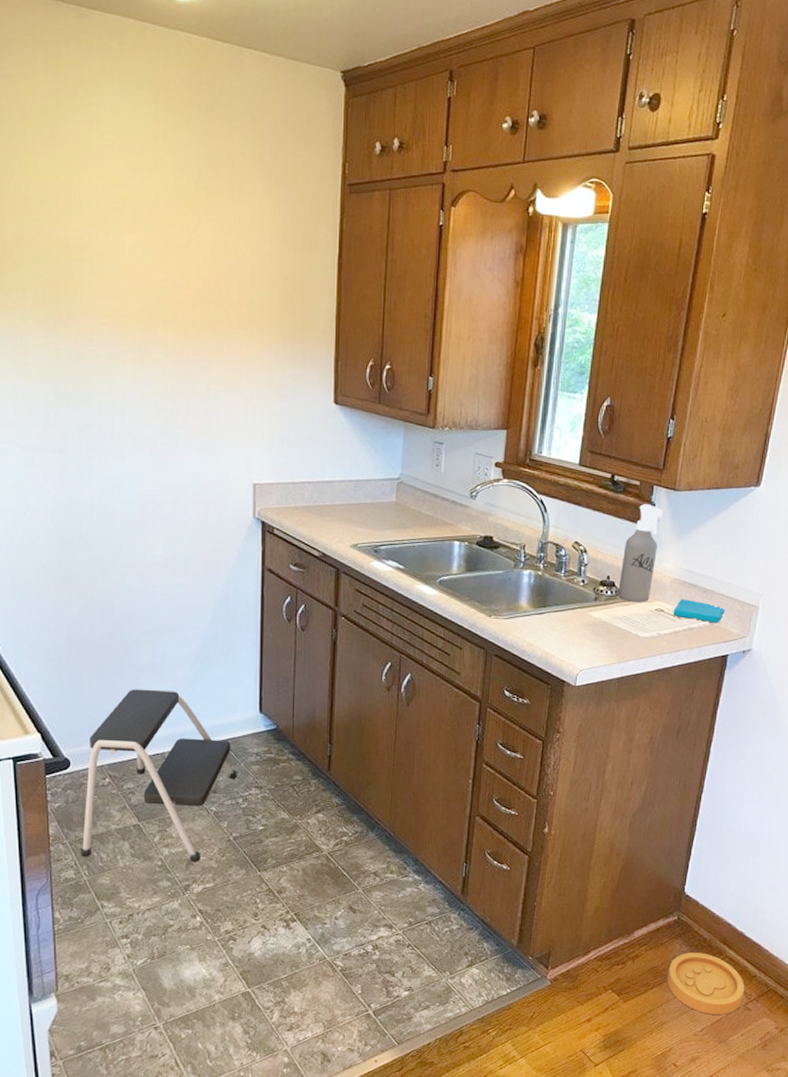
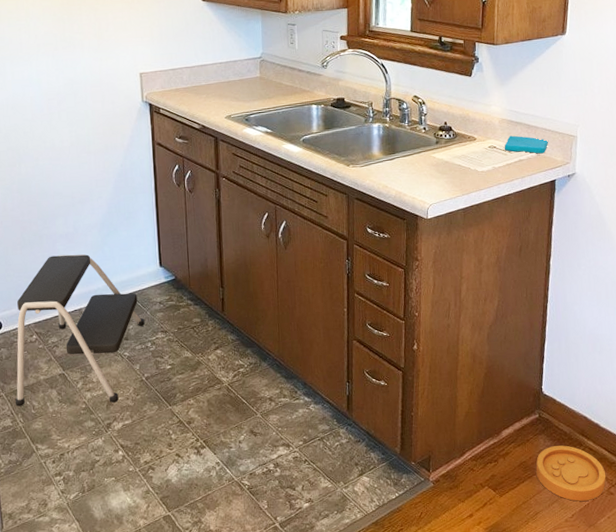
spray bottle: present [618,504,664,603] -> none [455,58,487,143]

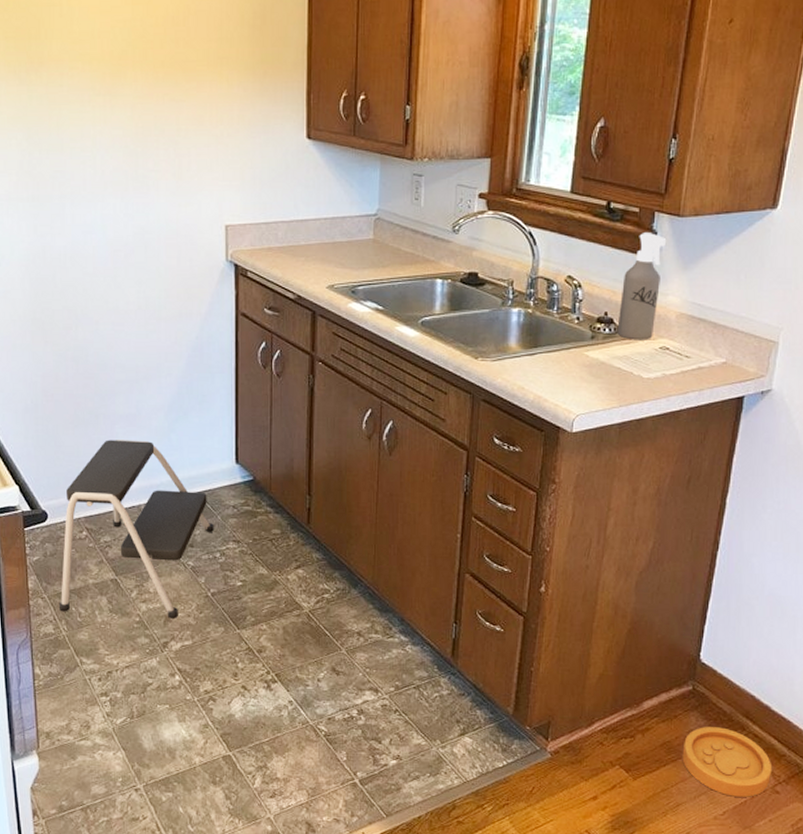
spray bottle: none [455,58,487,143] -> present [617,233,667,340]
sponge: present [505,135,549,154] -> none [681,335,740,362]

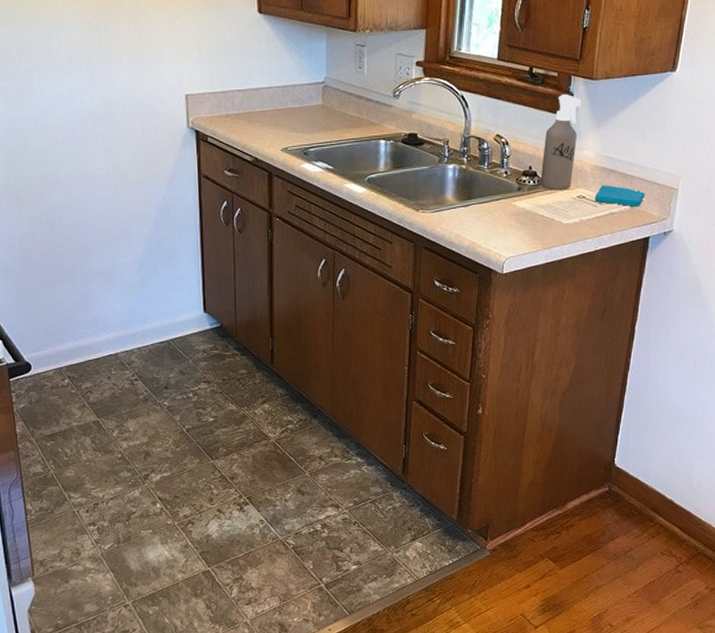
step stool: present [58,440,214,619] -> none [45,294,186,454]
sponge: none [681,335,740,362] -> present [595,185,646,207]
pet bowl: present [682,727,773,797] -> none [600,520,675,578]

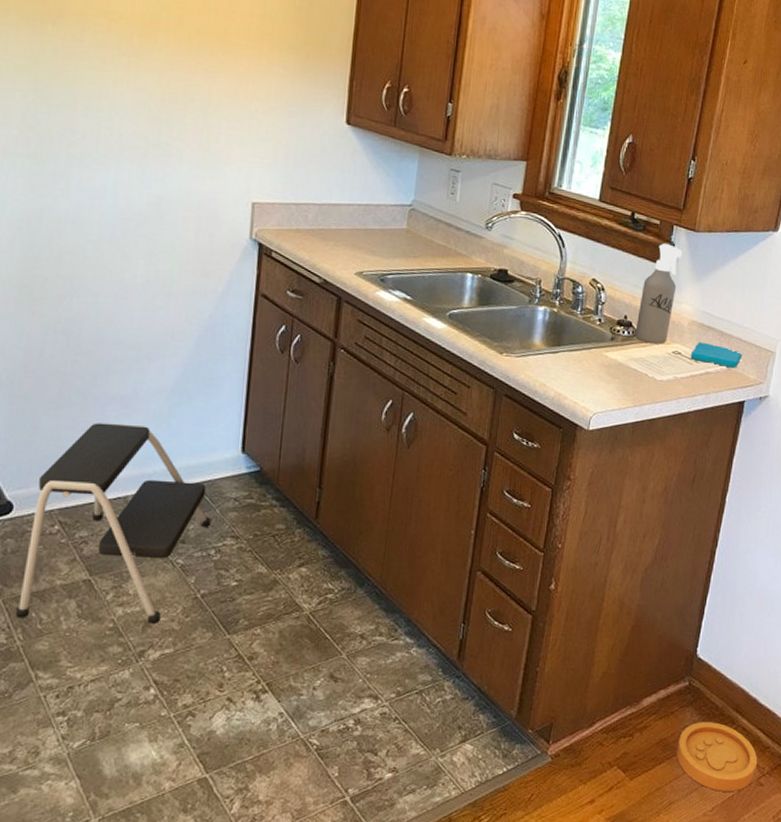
step stool: none [45,294,186,454] -> present [15,423,211,624]
pet bowl: none [600,520,675,578] -> present [676,722,758,792]

